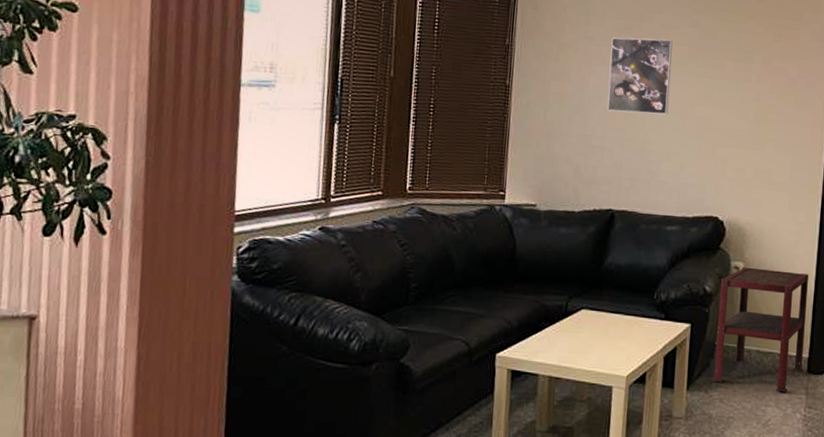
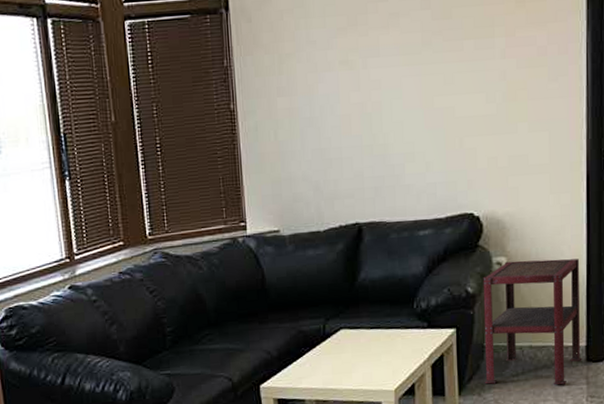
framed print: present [607,37,673,115] -> none [336,28,407,119]

